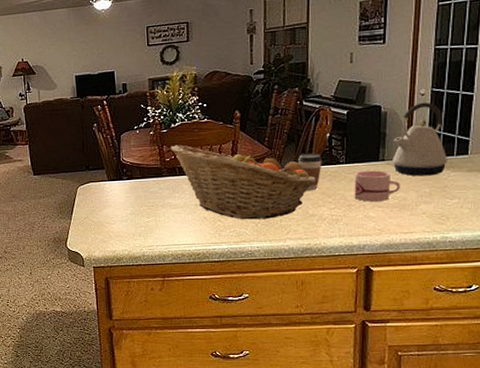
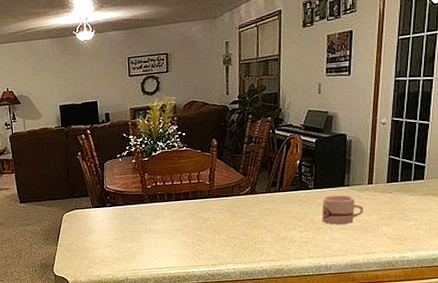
fruit basket: present [170,145,316,220] -> none [151,172,288,243]
coffee cup: present [297,153,322,190] -> none [270,179,293,215]
kettle: present [393,102,447,177] -> none [357,130,405,201]

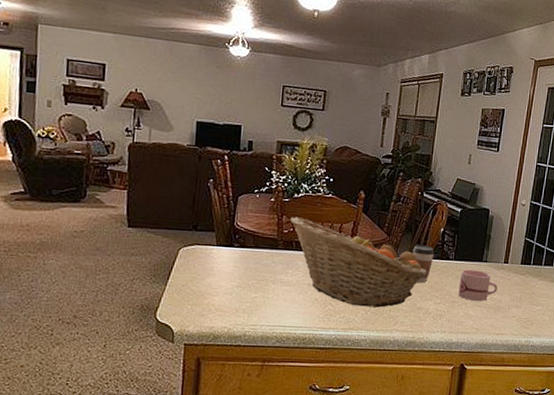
fruit basket: none [151,172,288,243] -> present [289,217,427,308]
coffee cup: none [270,179,293,215] -> present [412,245,435,283]

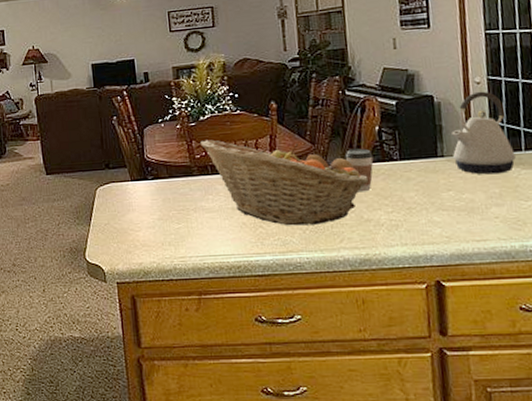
mug: present [458,269,498,301] -> none [412,167,466,204]
kettle: none [494,212,538,282] -> present [451,91,516,175]

